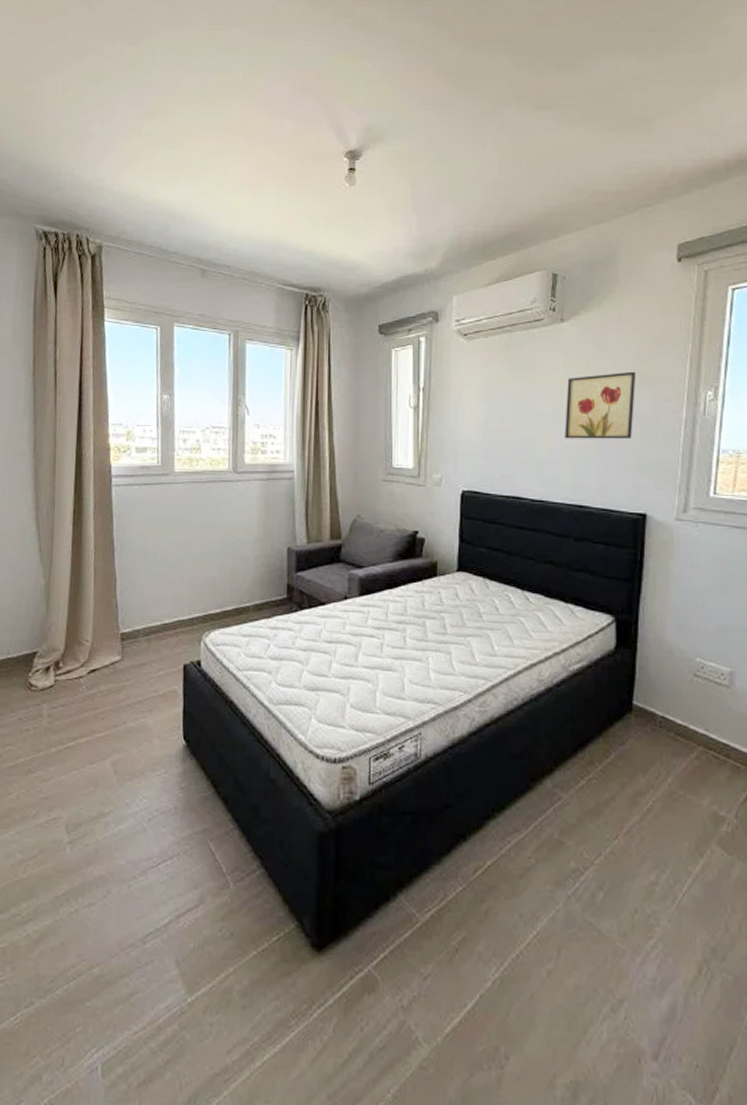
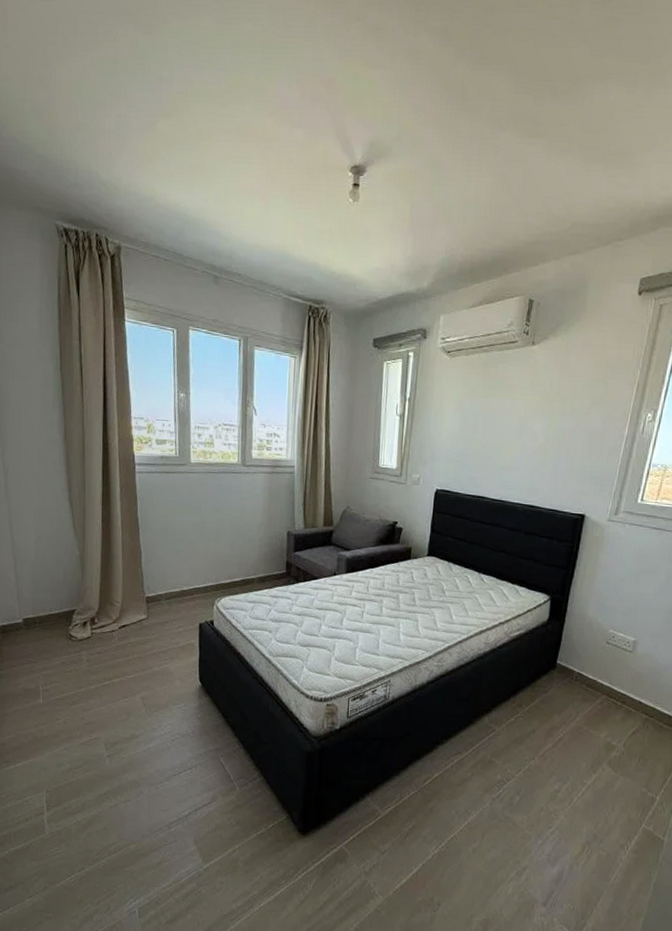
wall art: present [565,371,637,440] -> none [525,392,591,452]

